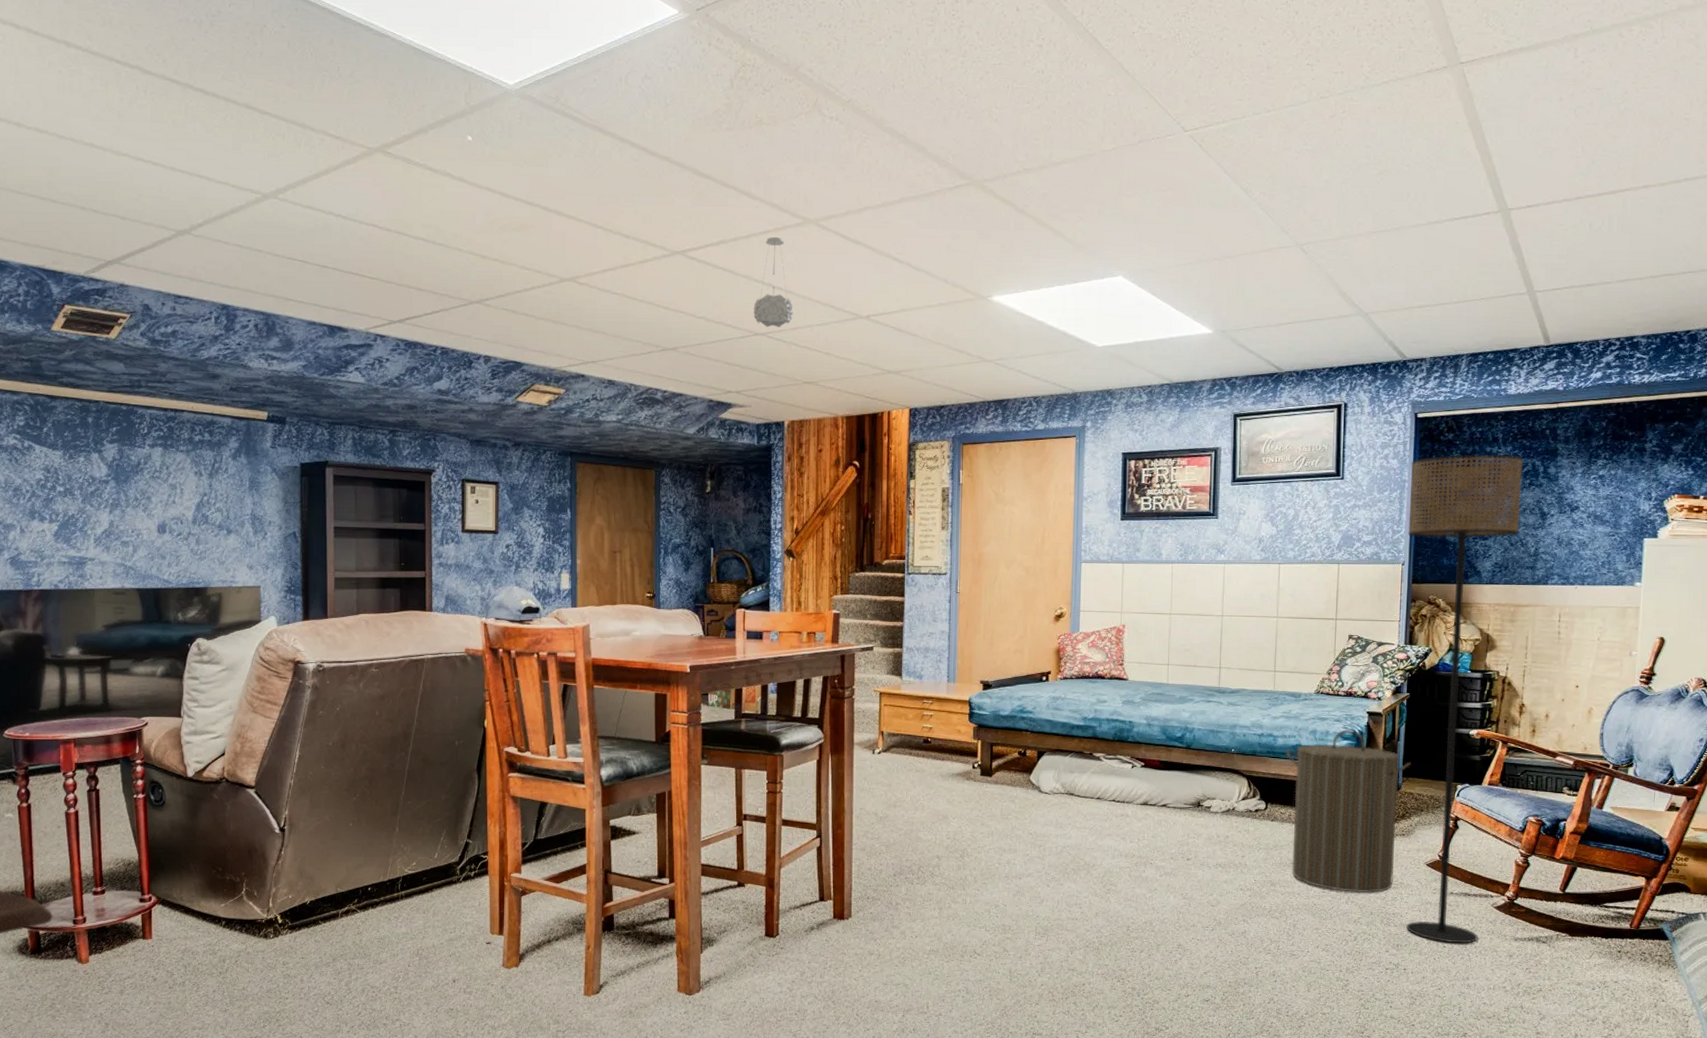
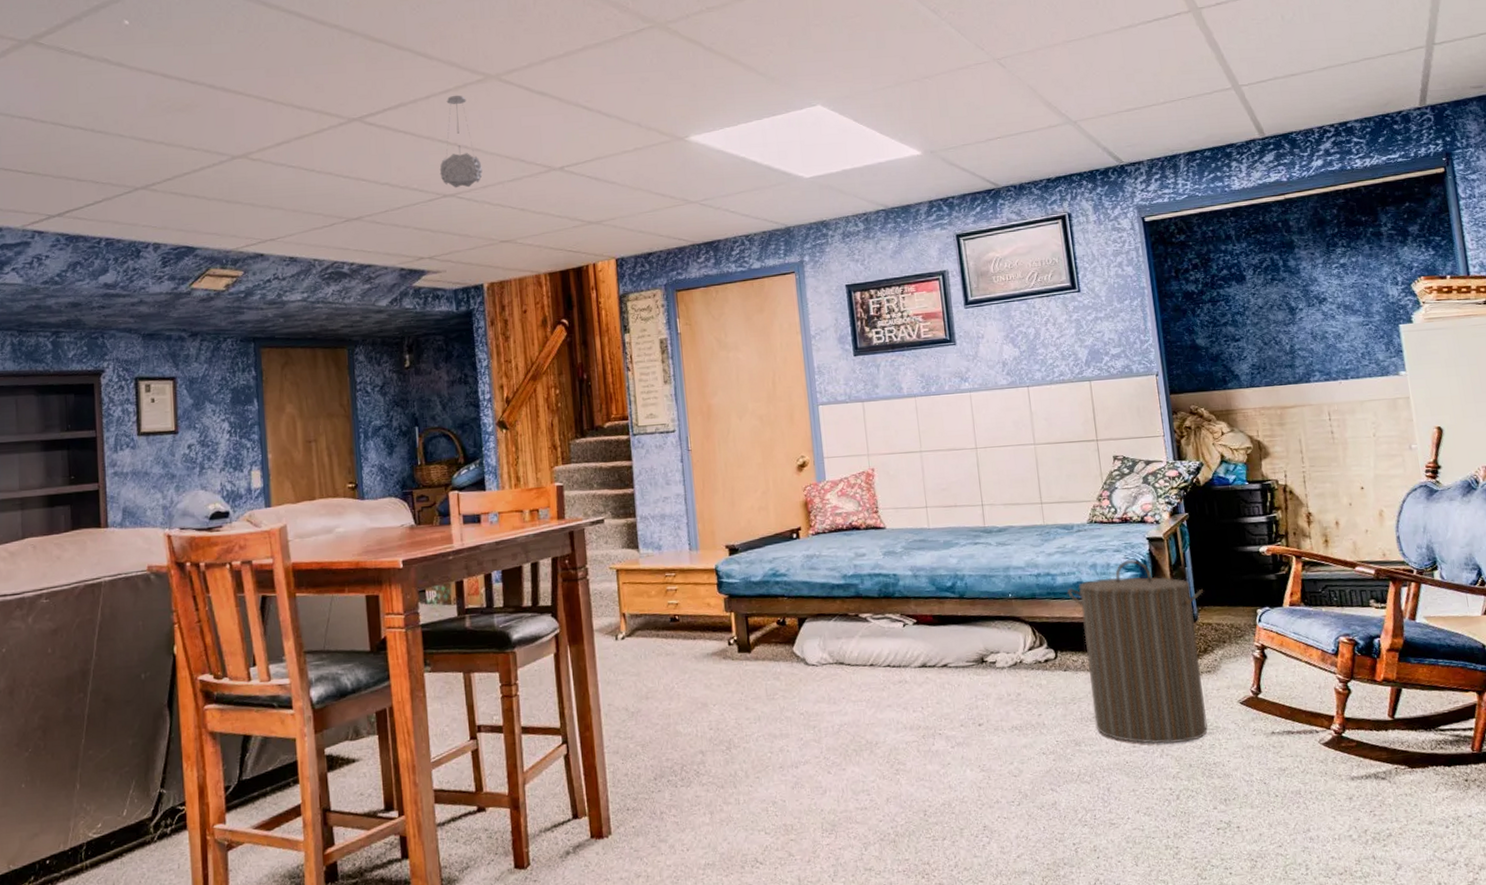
floor lamp: present [1405,453,1524,944] -> none [1146,250,1311,792]

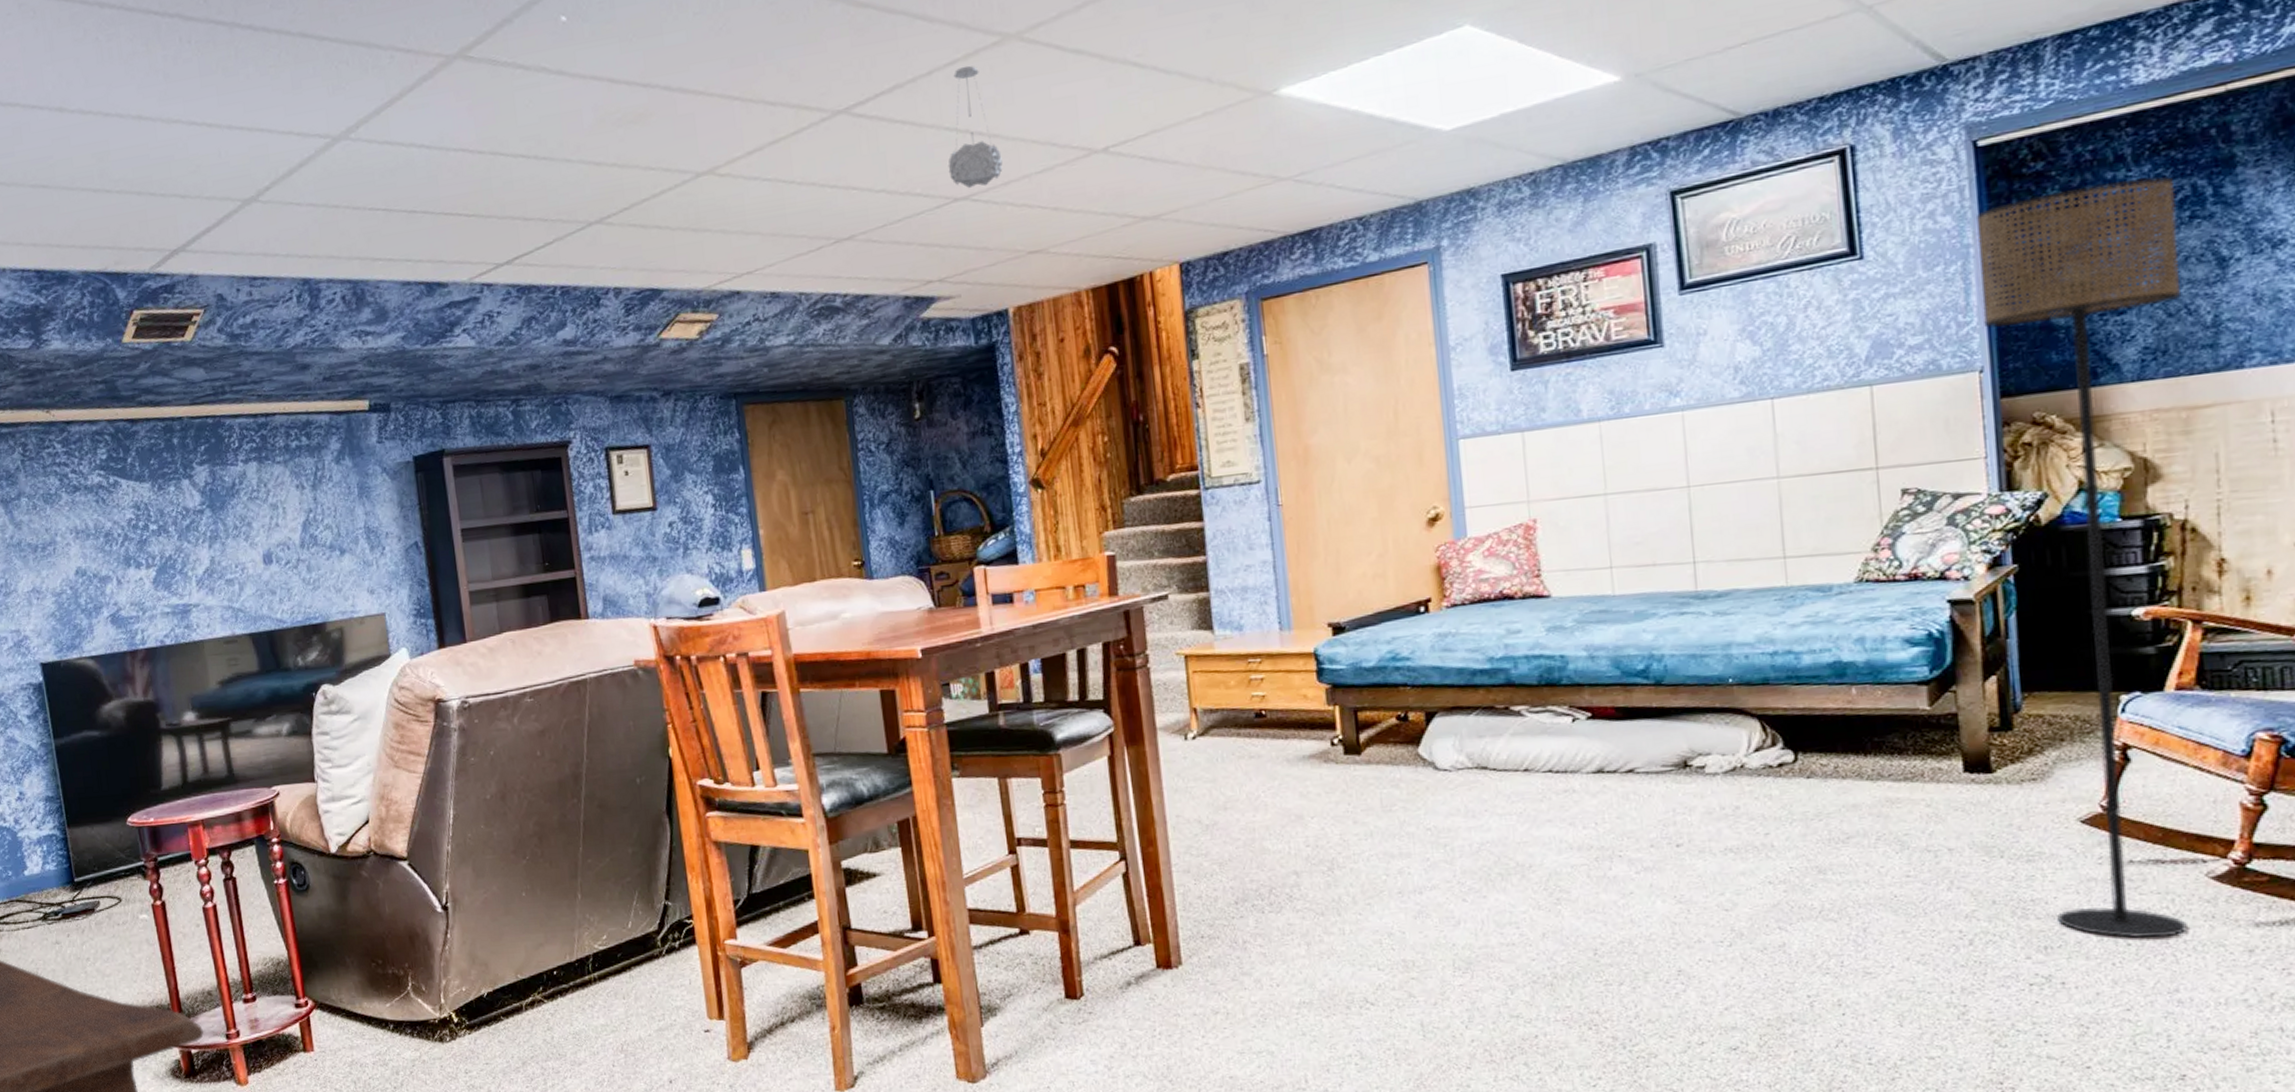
laundry hamper: present [1066,559,1208,744] -> none [1816,630,2035,874]
floor lamp: none [1146,250,1311,792] -> present [1975,175,2187,939]

